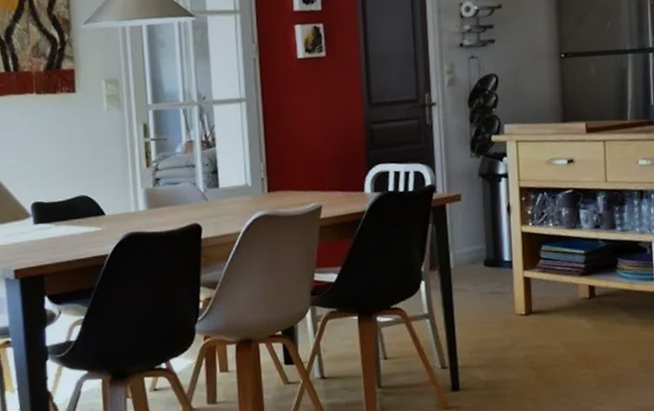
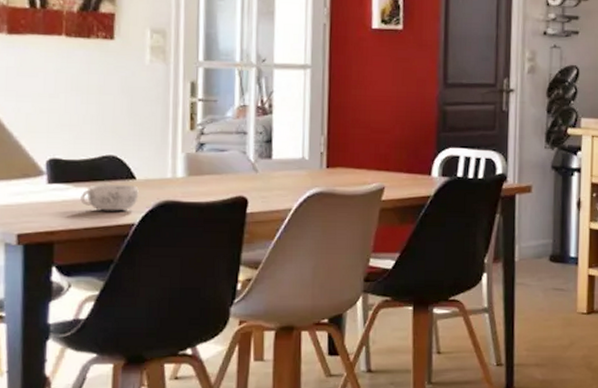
decorative bowl: none [62,220,109,245] -> present [80,183,139,211]

